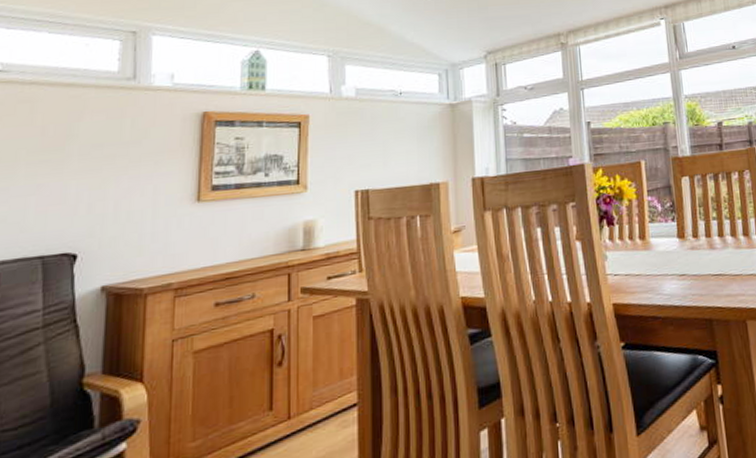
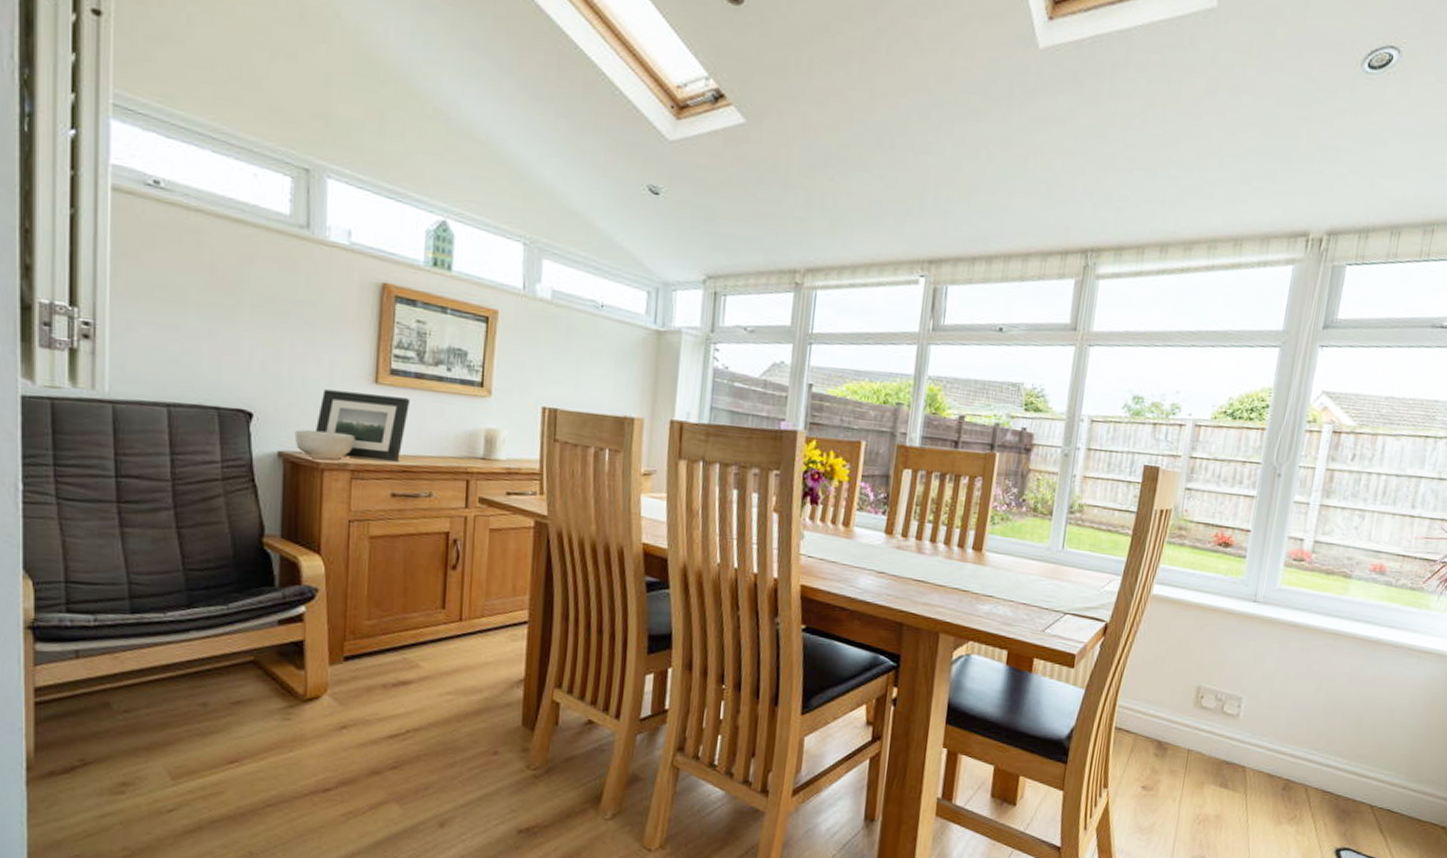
bowl: none [118,253,179,286] -> present [294,429,355,461]
picture frame: none [140,209,230,277] -> present [316,389,409,462]

